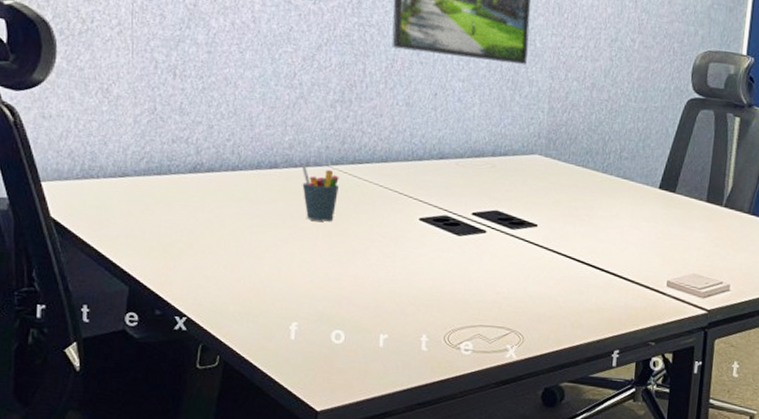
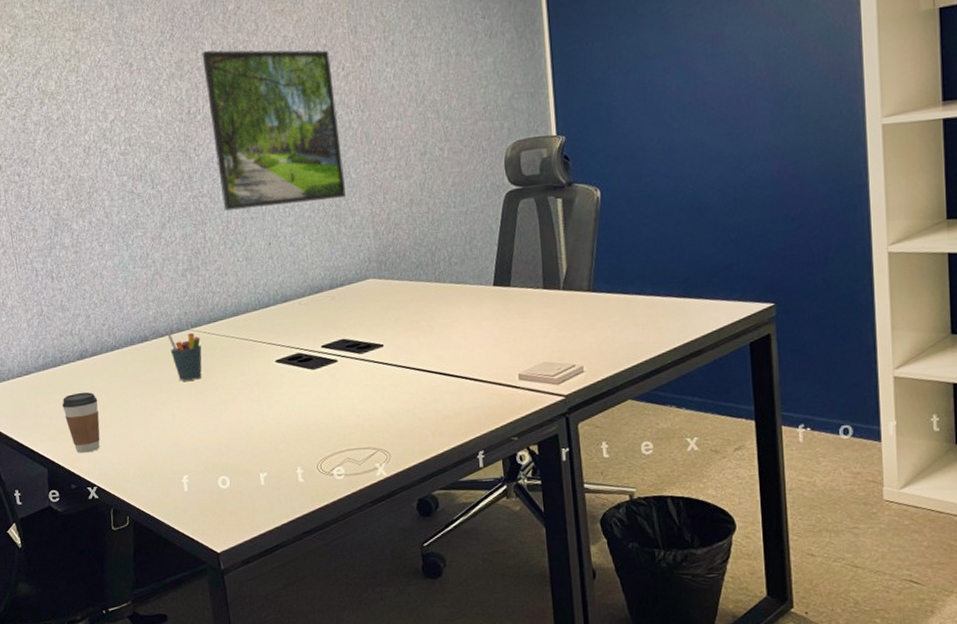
coffee cup: none [160,209,206,278] -> present [62,392,100,454]

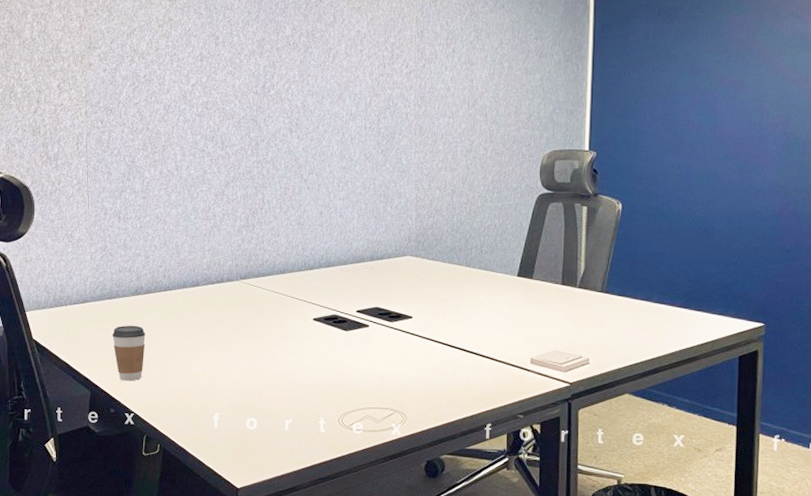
pen holder: present [167,332,202,381] -> none [217,280,247,327]
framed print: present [201,49,346,211] -> none [282,34,396,180]

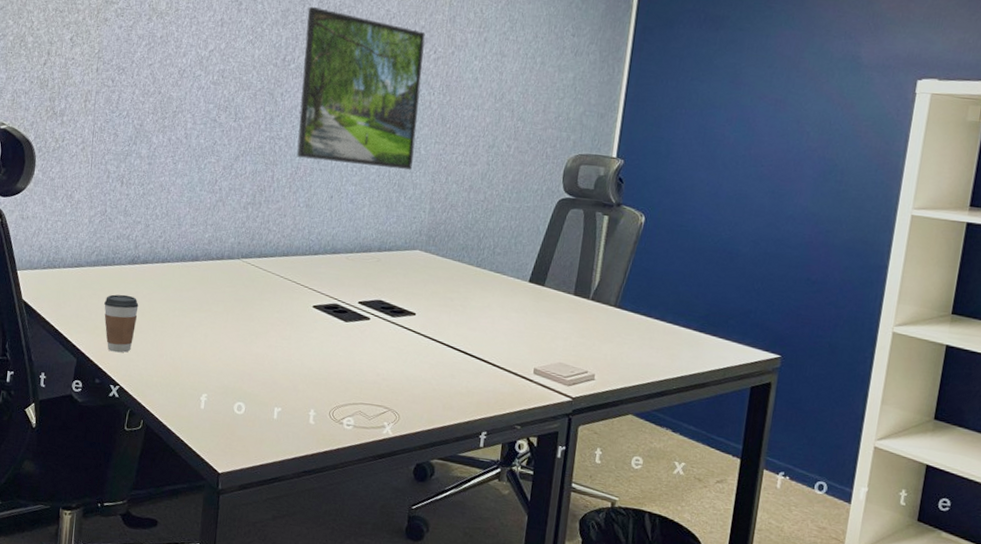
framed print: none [282,34,396,180] -> present [296,6,426,170]

